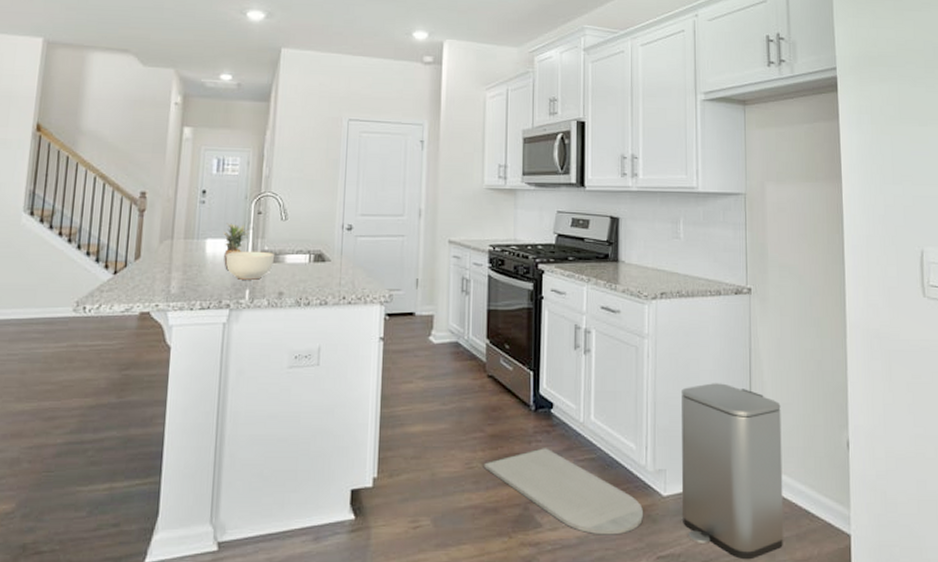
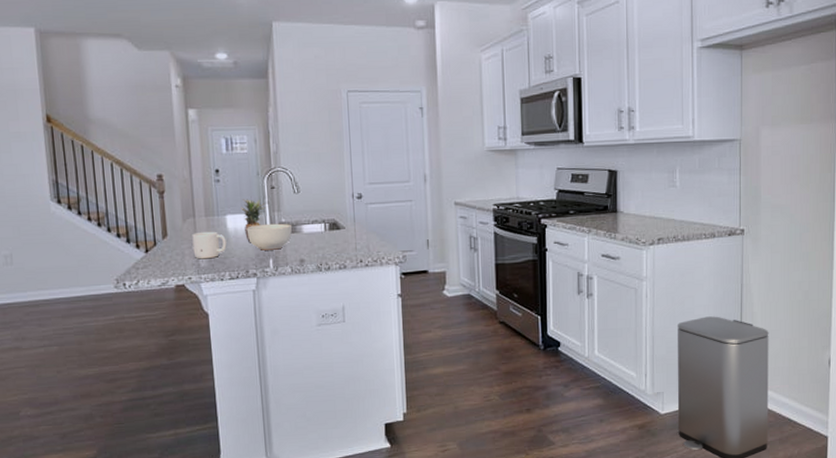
mug: none [165,255,203,285] -> present [192,231,227,259]
door mat: present [484,448,644,535] -> none [501,380,644,448]

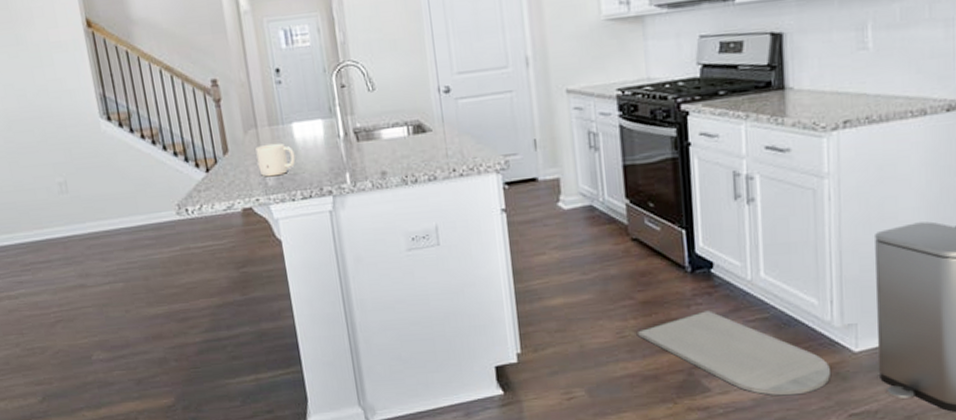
fruit: present [241,199,265,242] -> none [308,102,336,154]
bowl: present [246,223,293,250] -> none [316,128,370,163]
door mat: none [501,380,644,448] -> present [638,310,832,396]

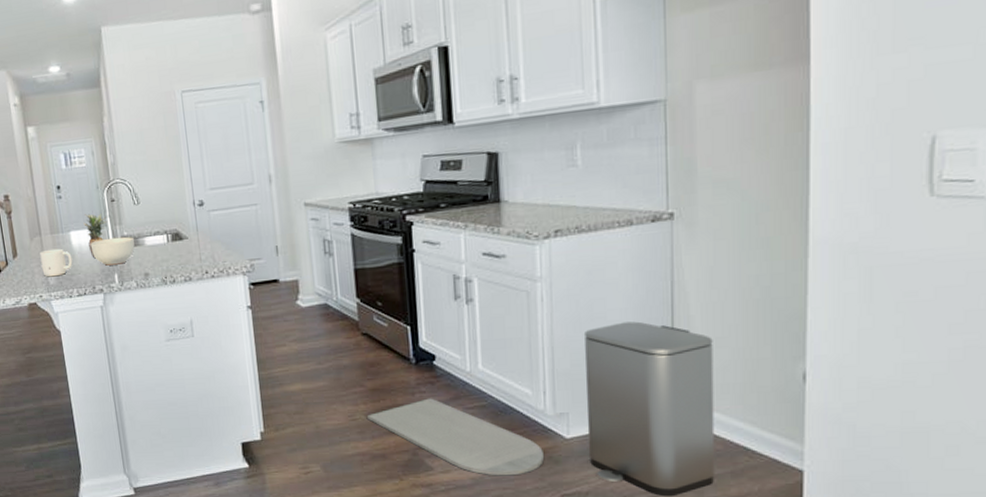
fruit: none [308,102,336,154] -> present [83,214,107,258]
bowl: none [316,128,370,163] -> present [90,236,135,266]

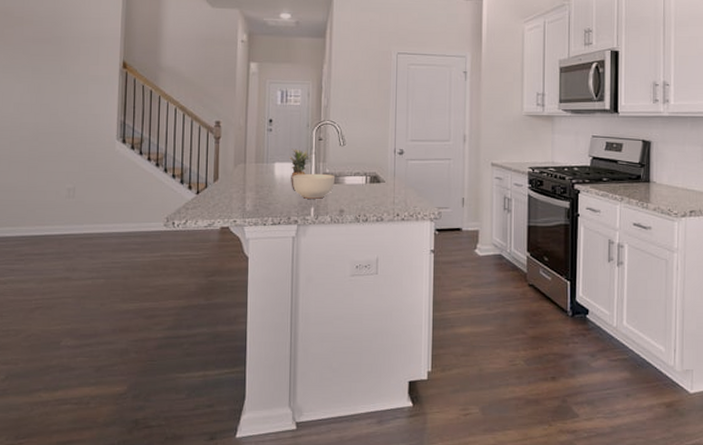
mug: present [40,248,73,277] -> none [241,177,272,204]
door mat: present [367,398,545,476] -> none [526,349,672,426]

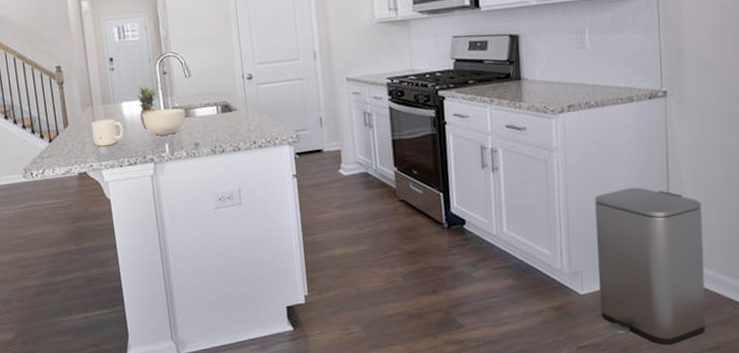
mug: none [241,177,272,204] -> present [91,119,124,147]

